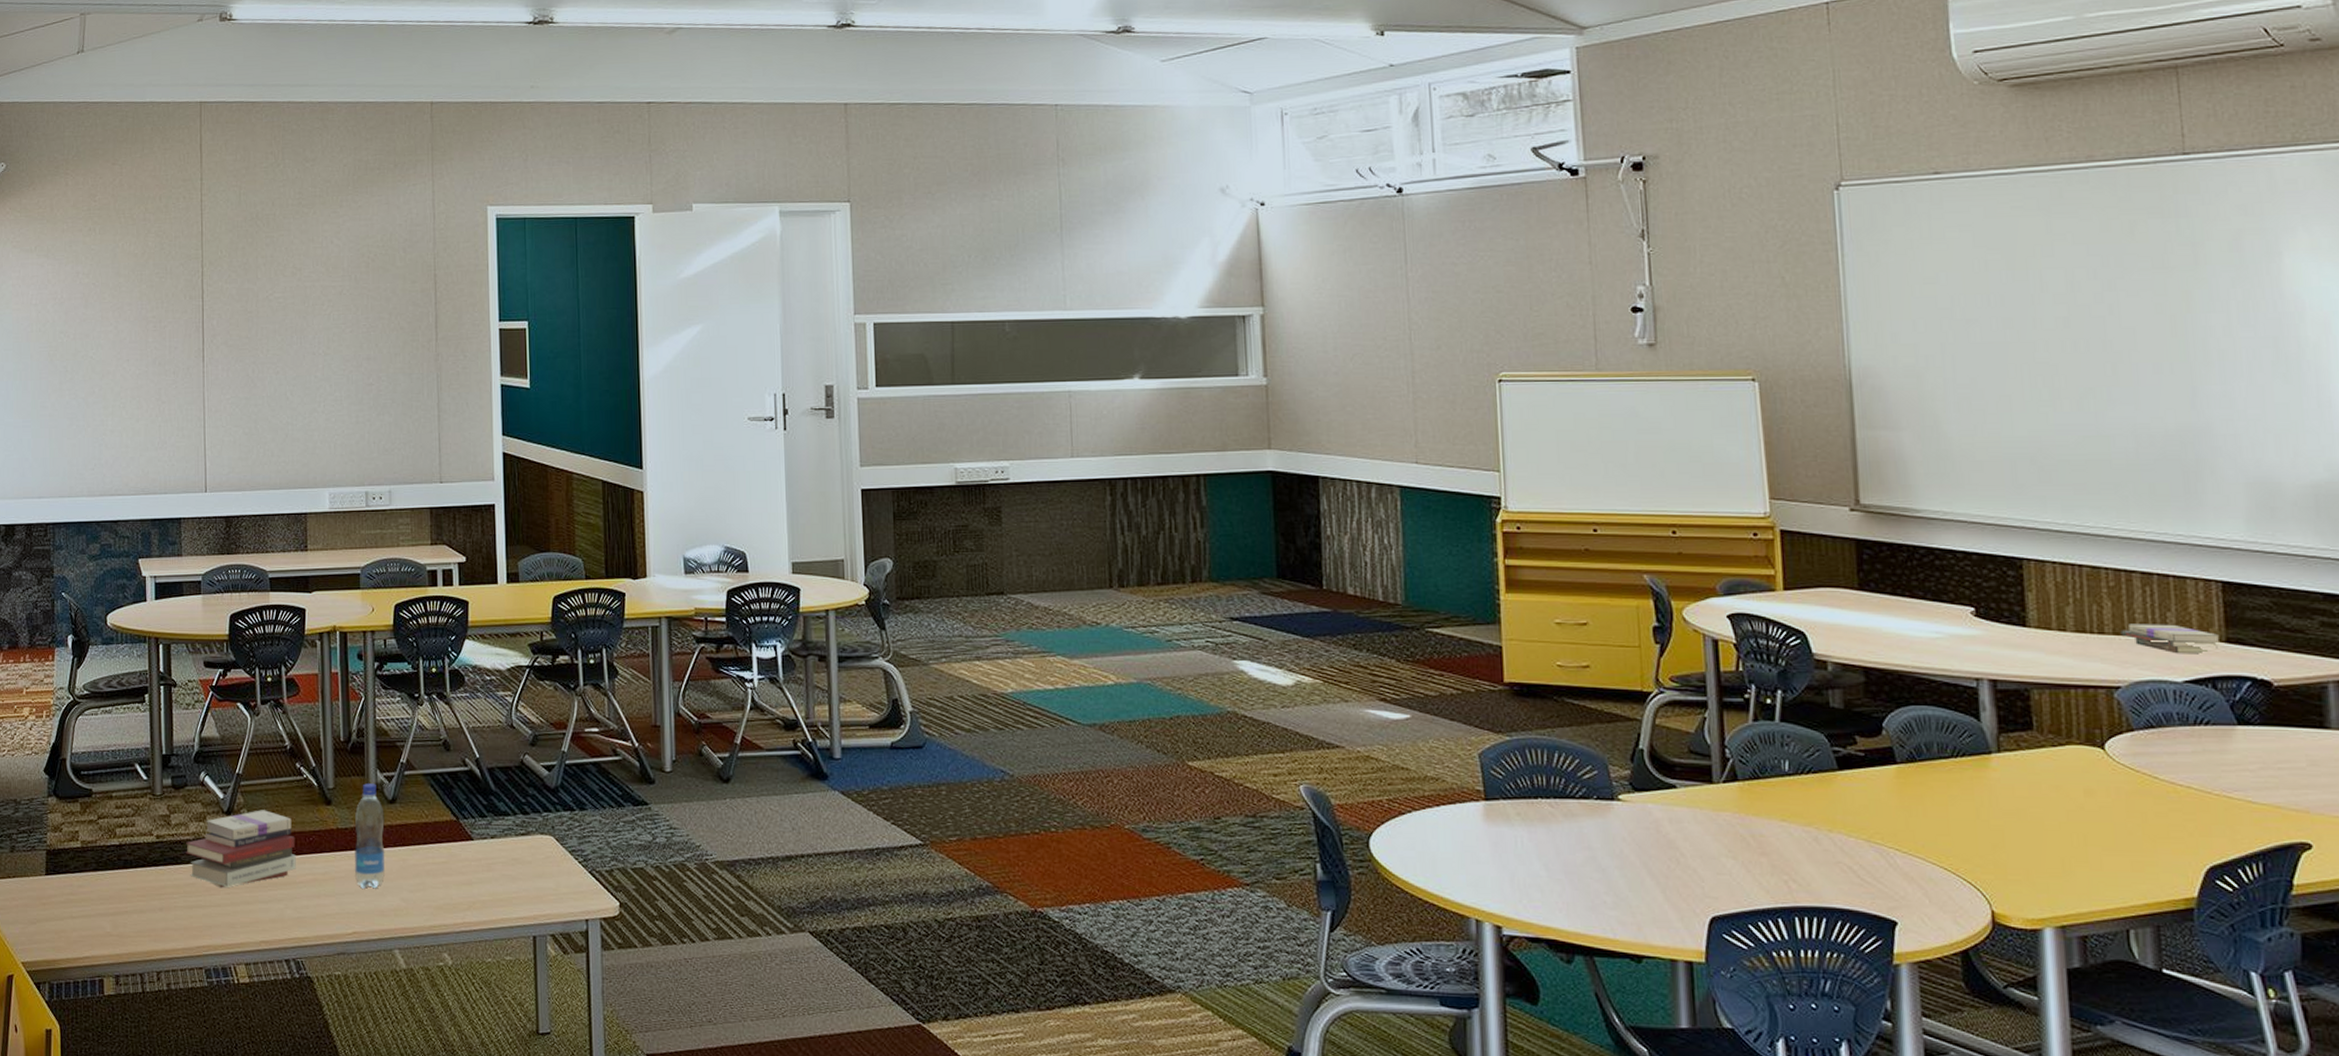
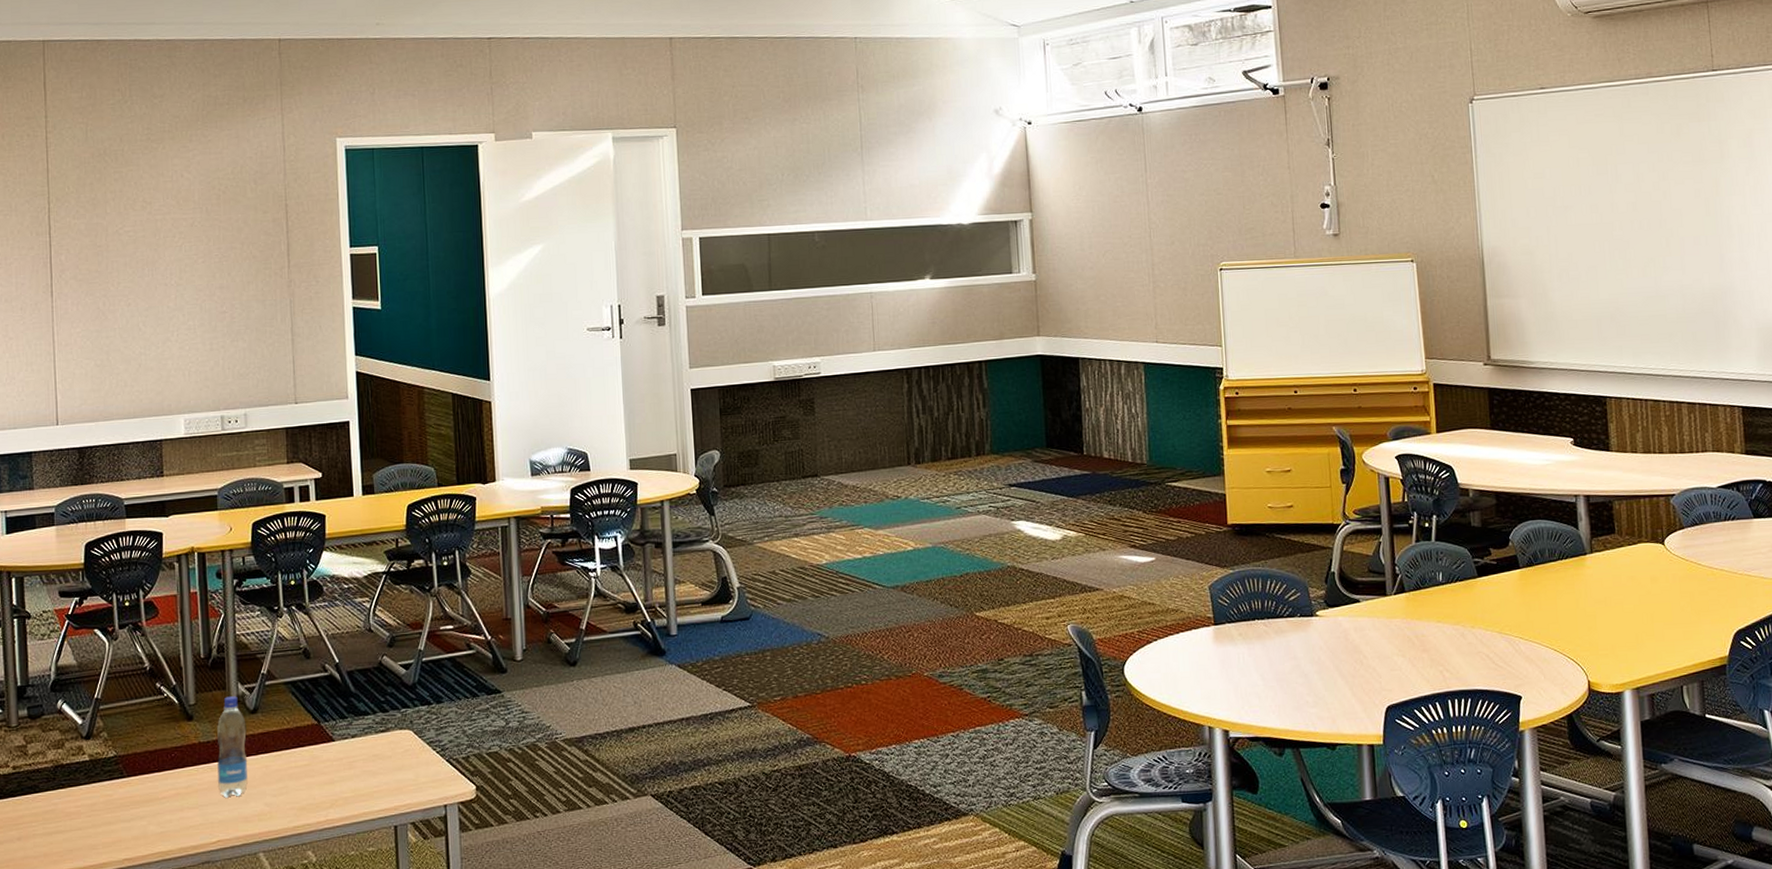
books: present [186,810,296,888] -> none [44,731,158,812]
books: present [2120,623,2220,655] -> none [1674,442,1741,466]

